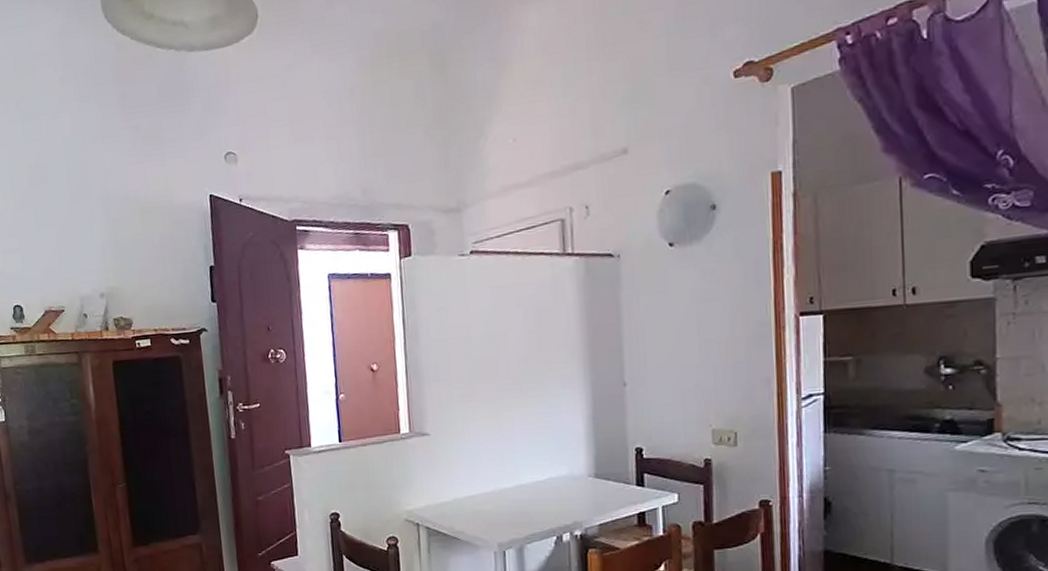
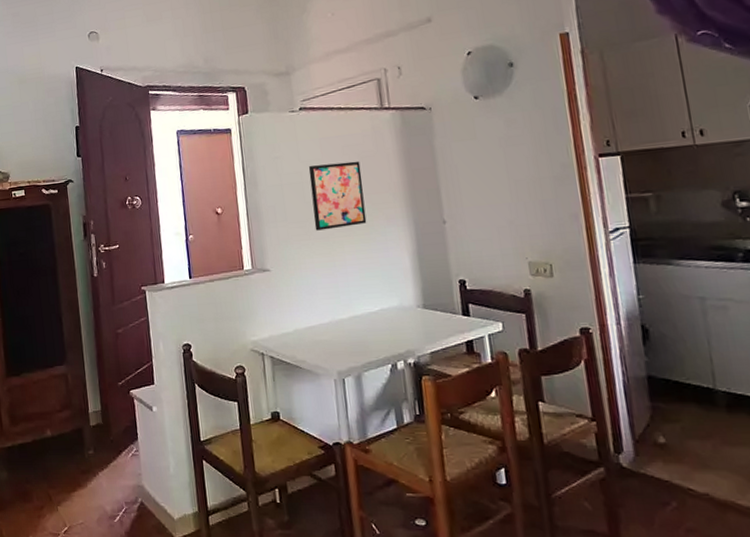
wall art: none [477,314,540,392] -> present [308,161,367,231]

